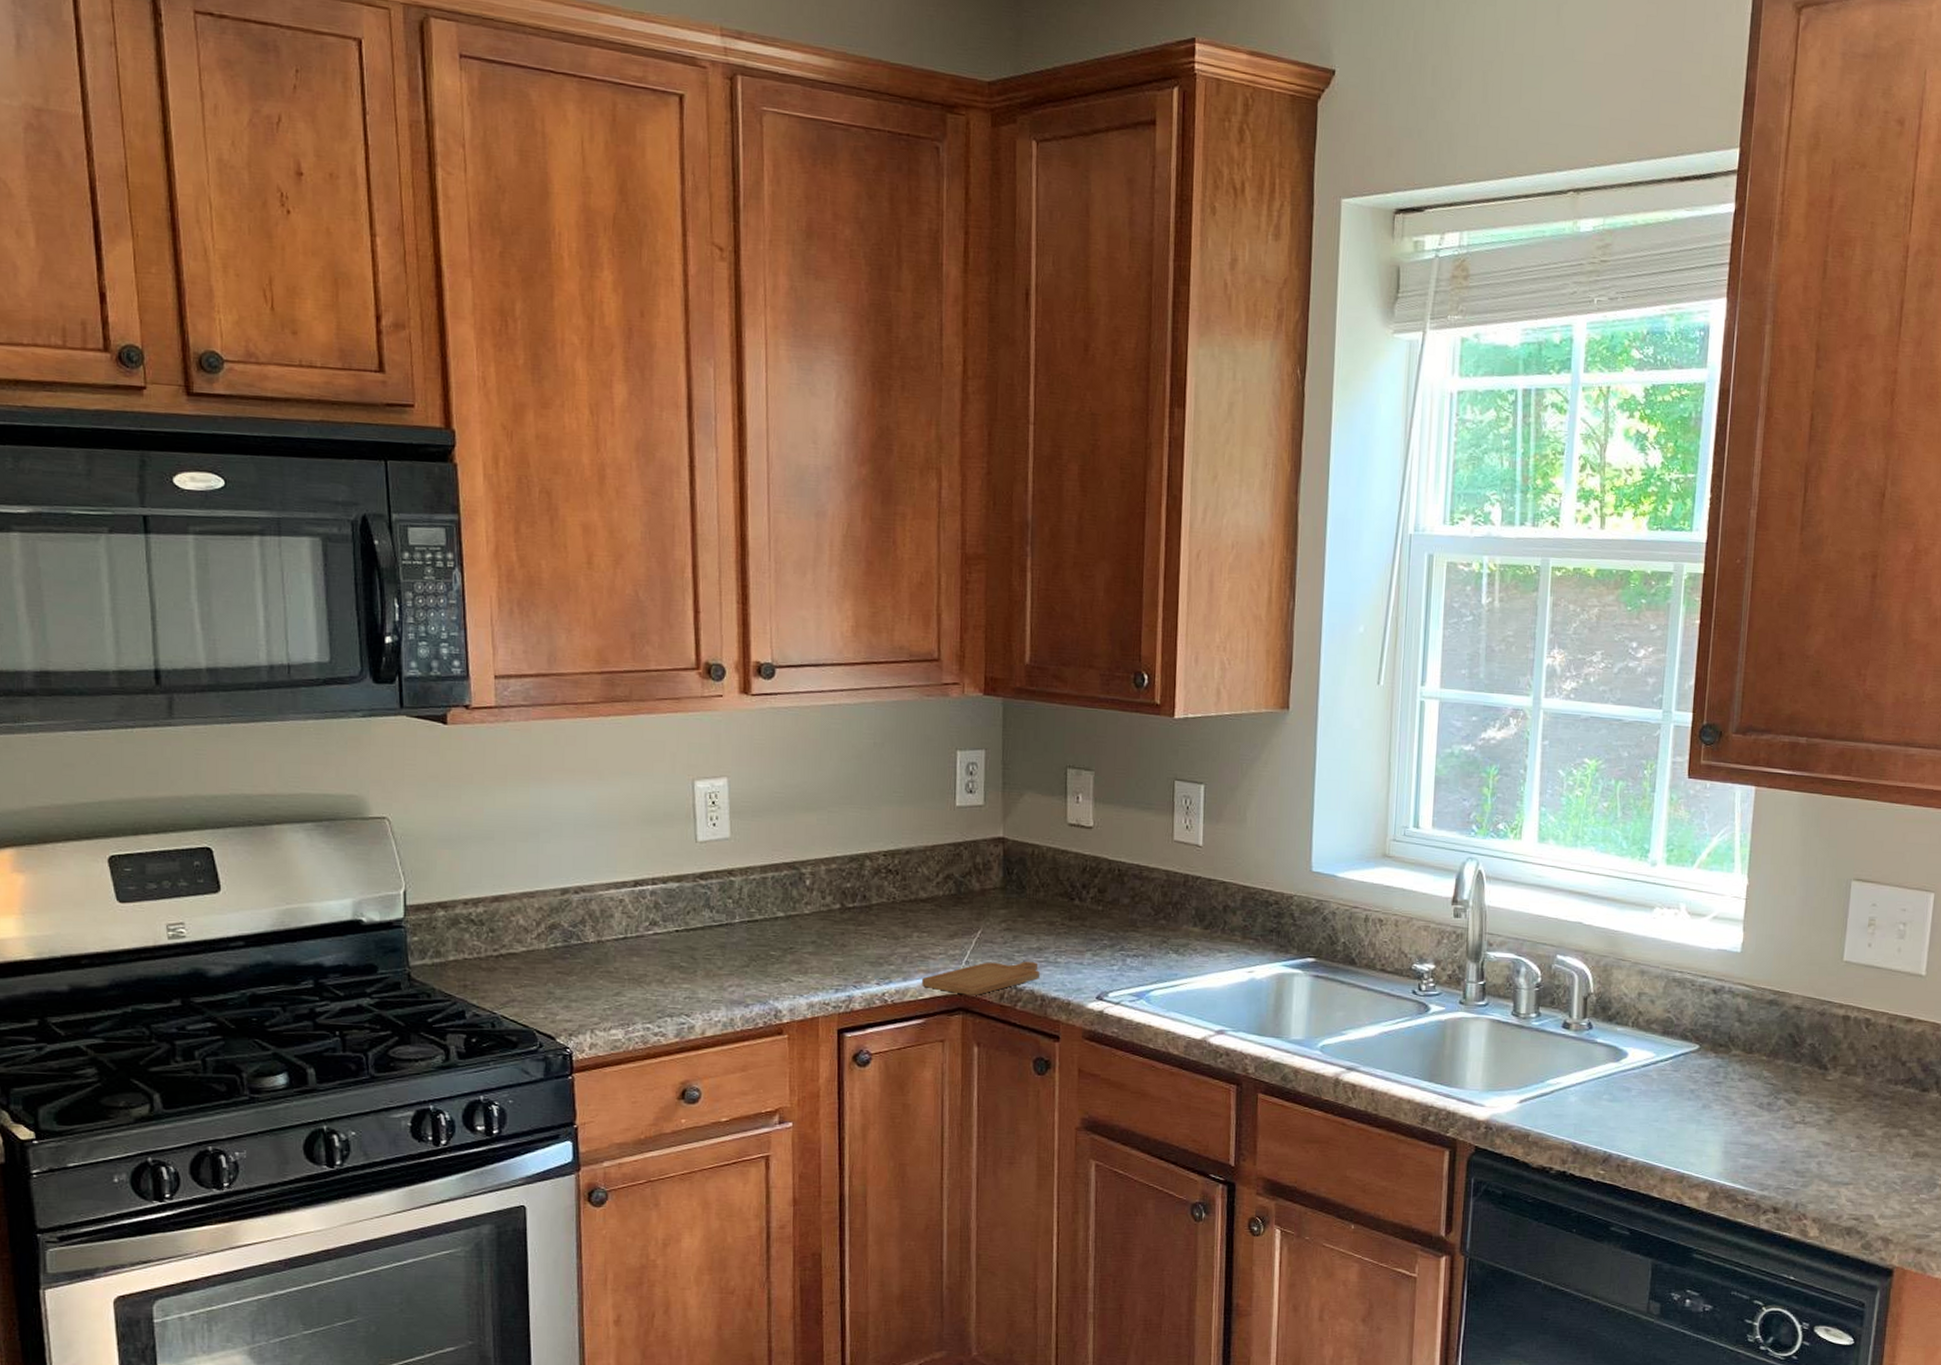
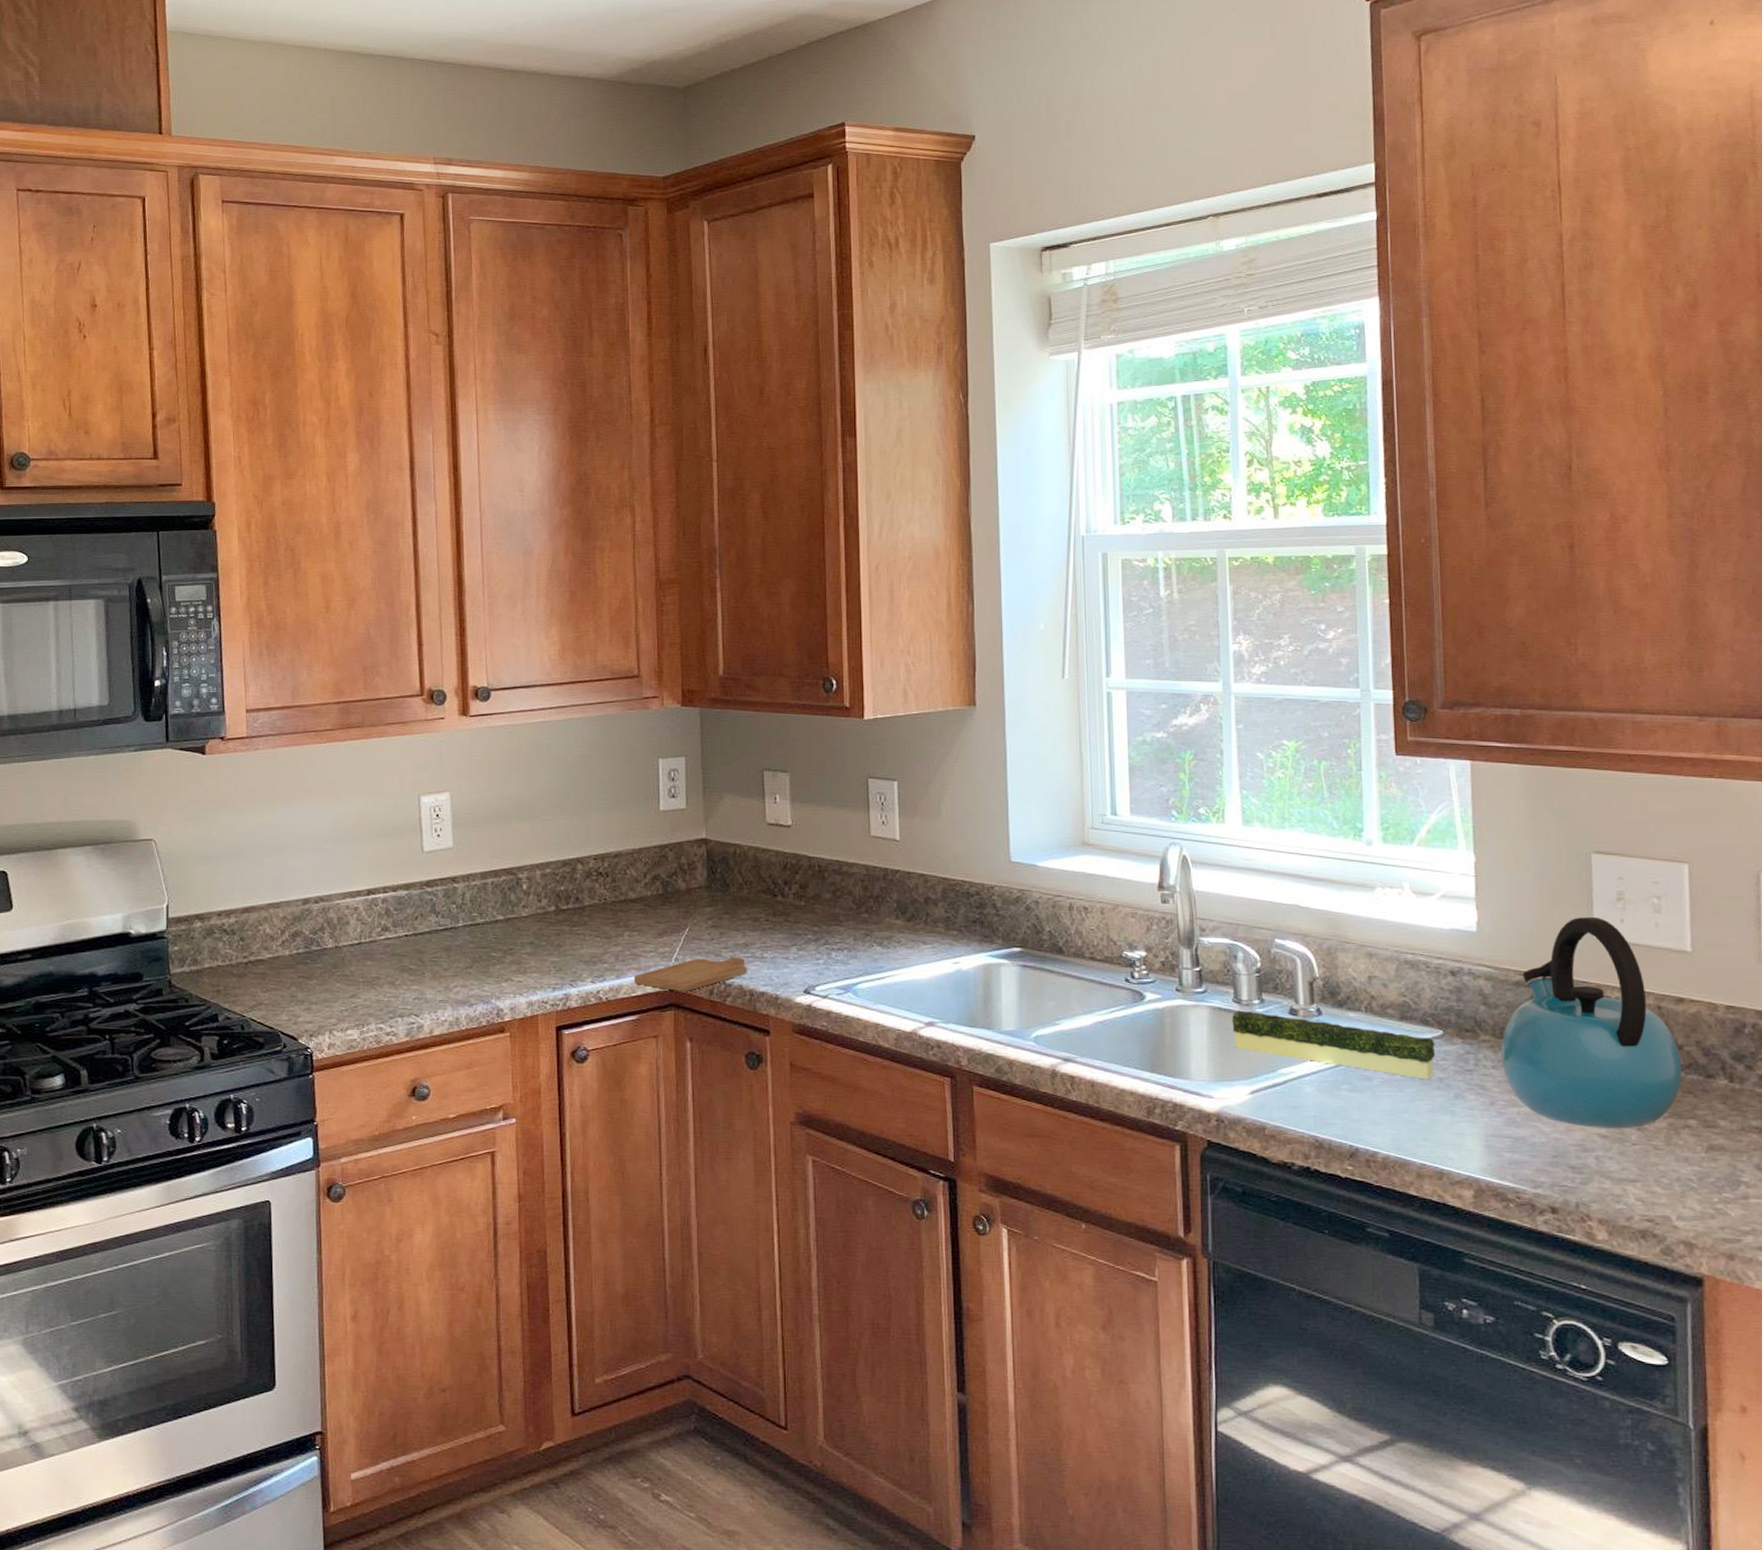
sponge: none [1508,1023,1691,1091] -> present [1232,1010,1436,1080]
kettle: none [1747,940,1903,1137] -> present [1500,916,1683,1129]

